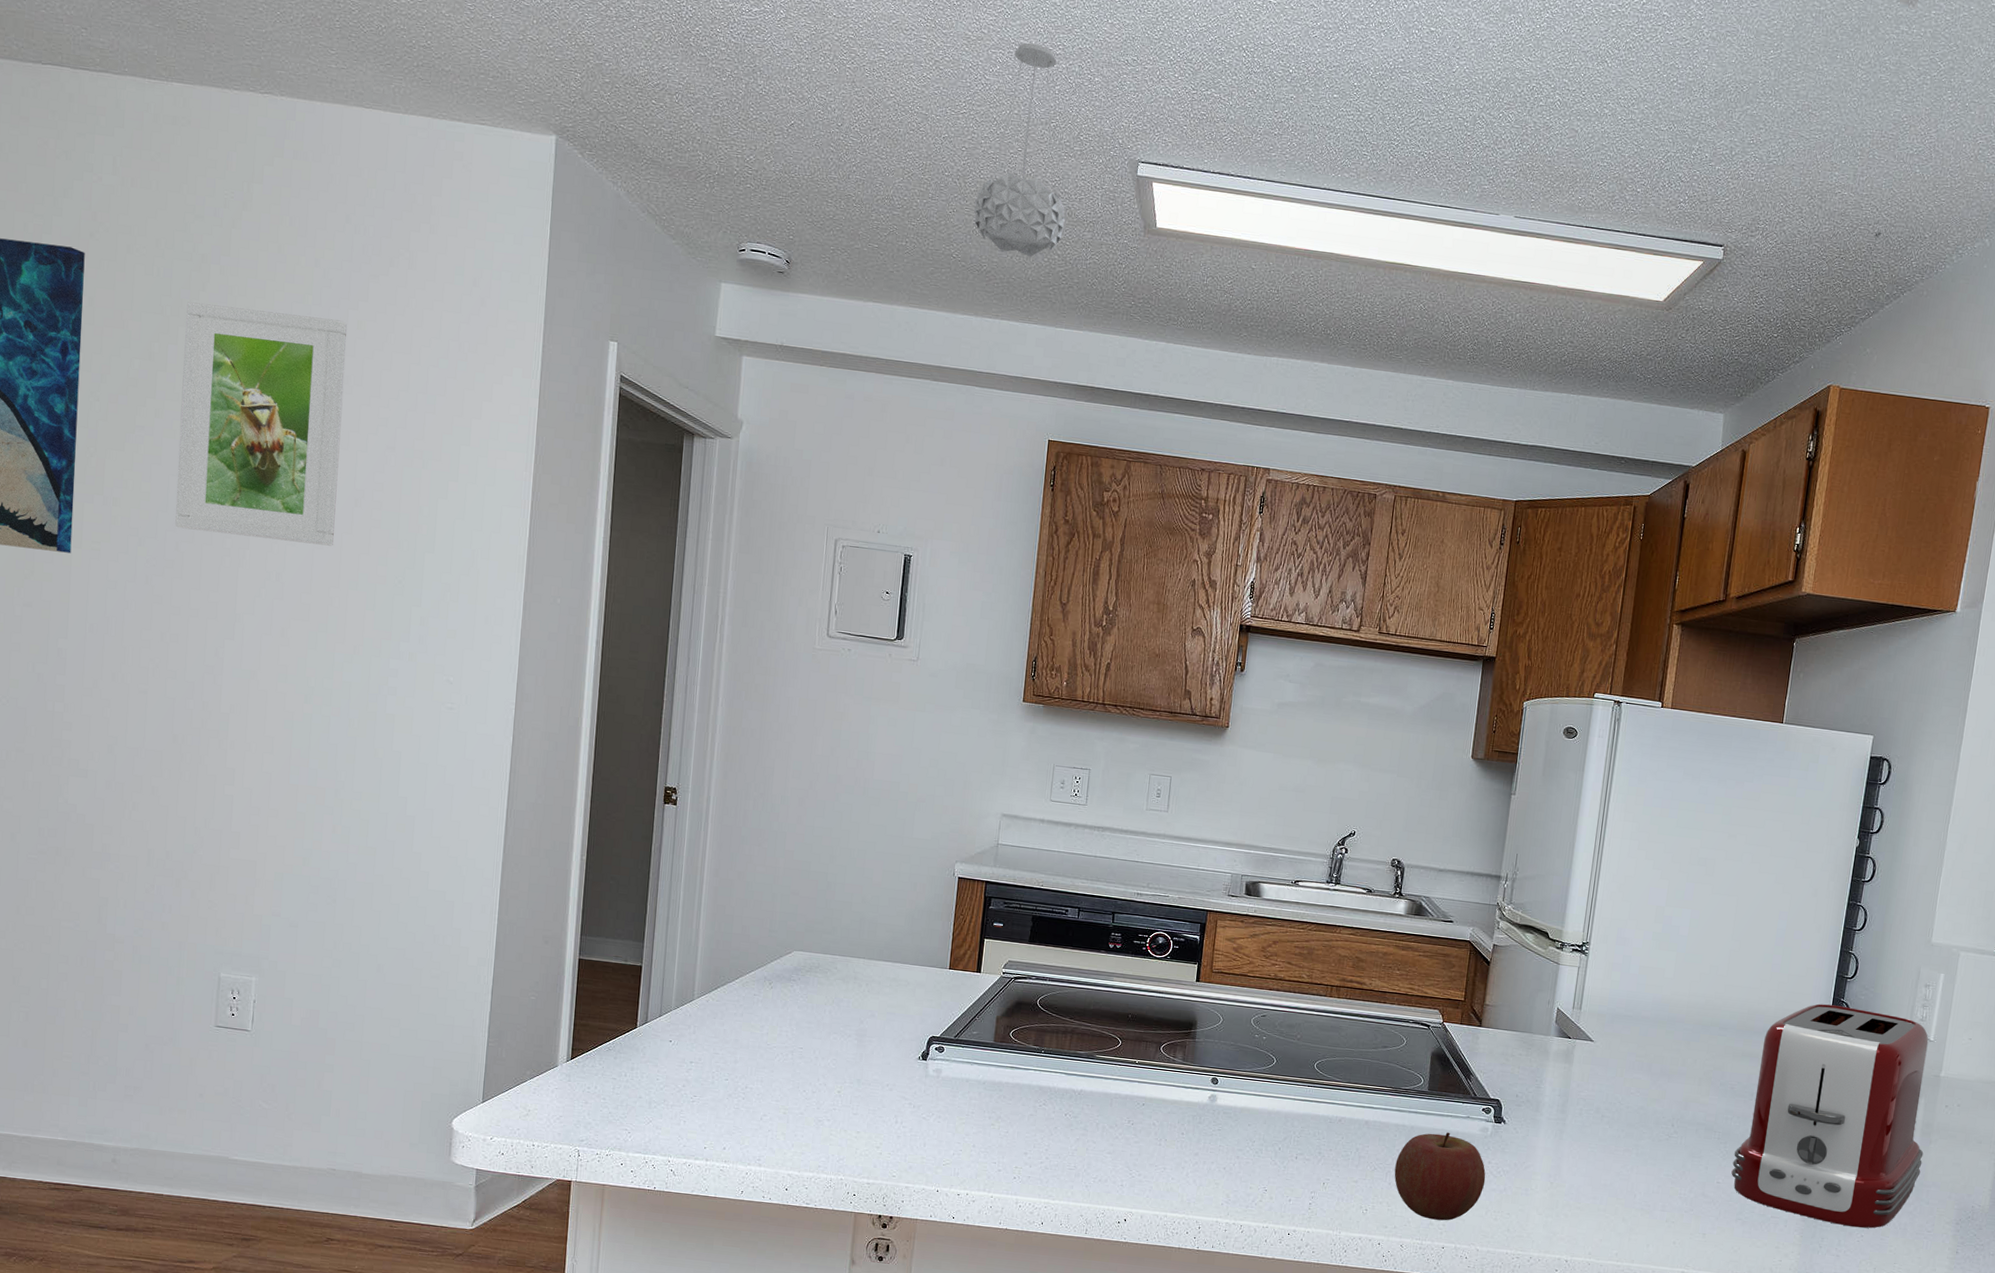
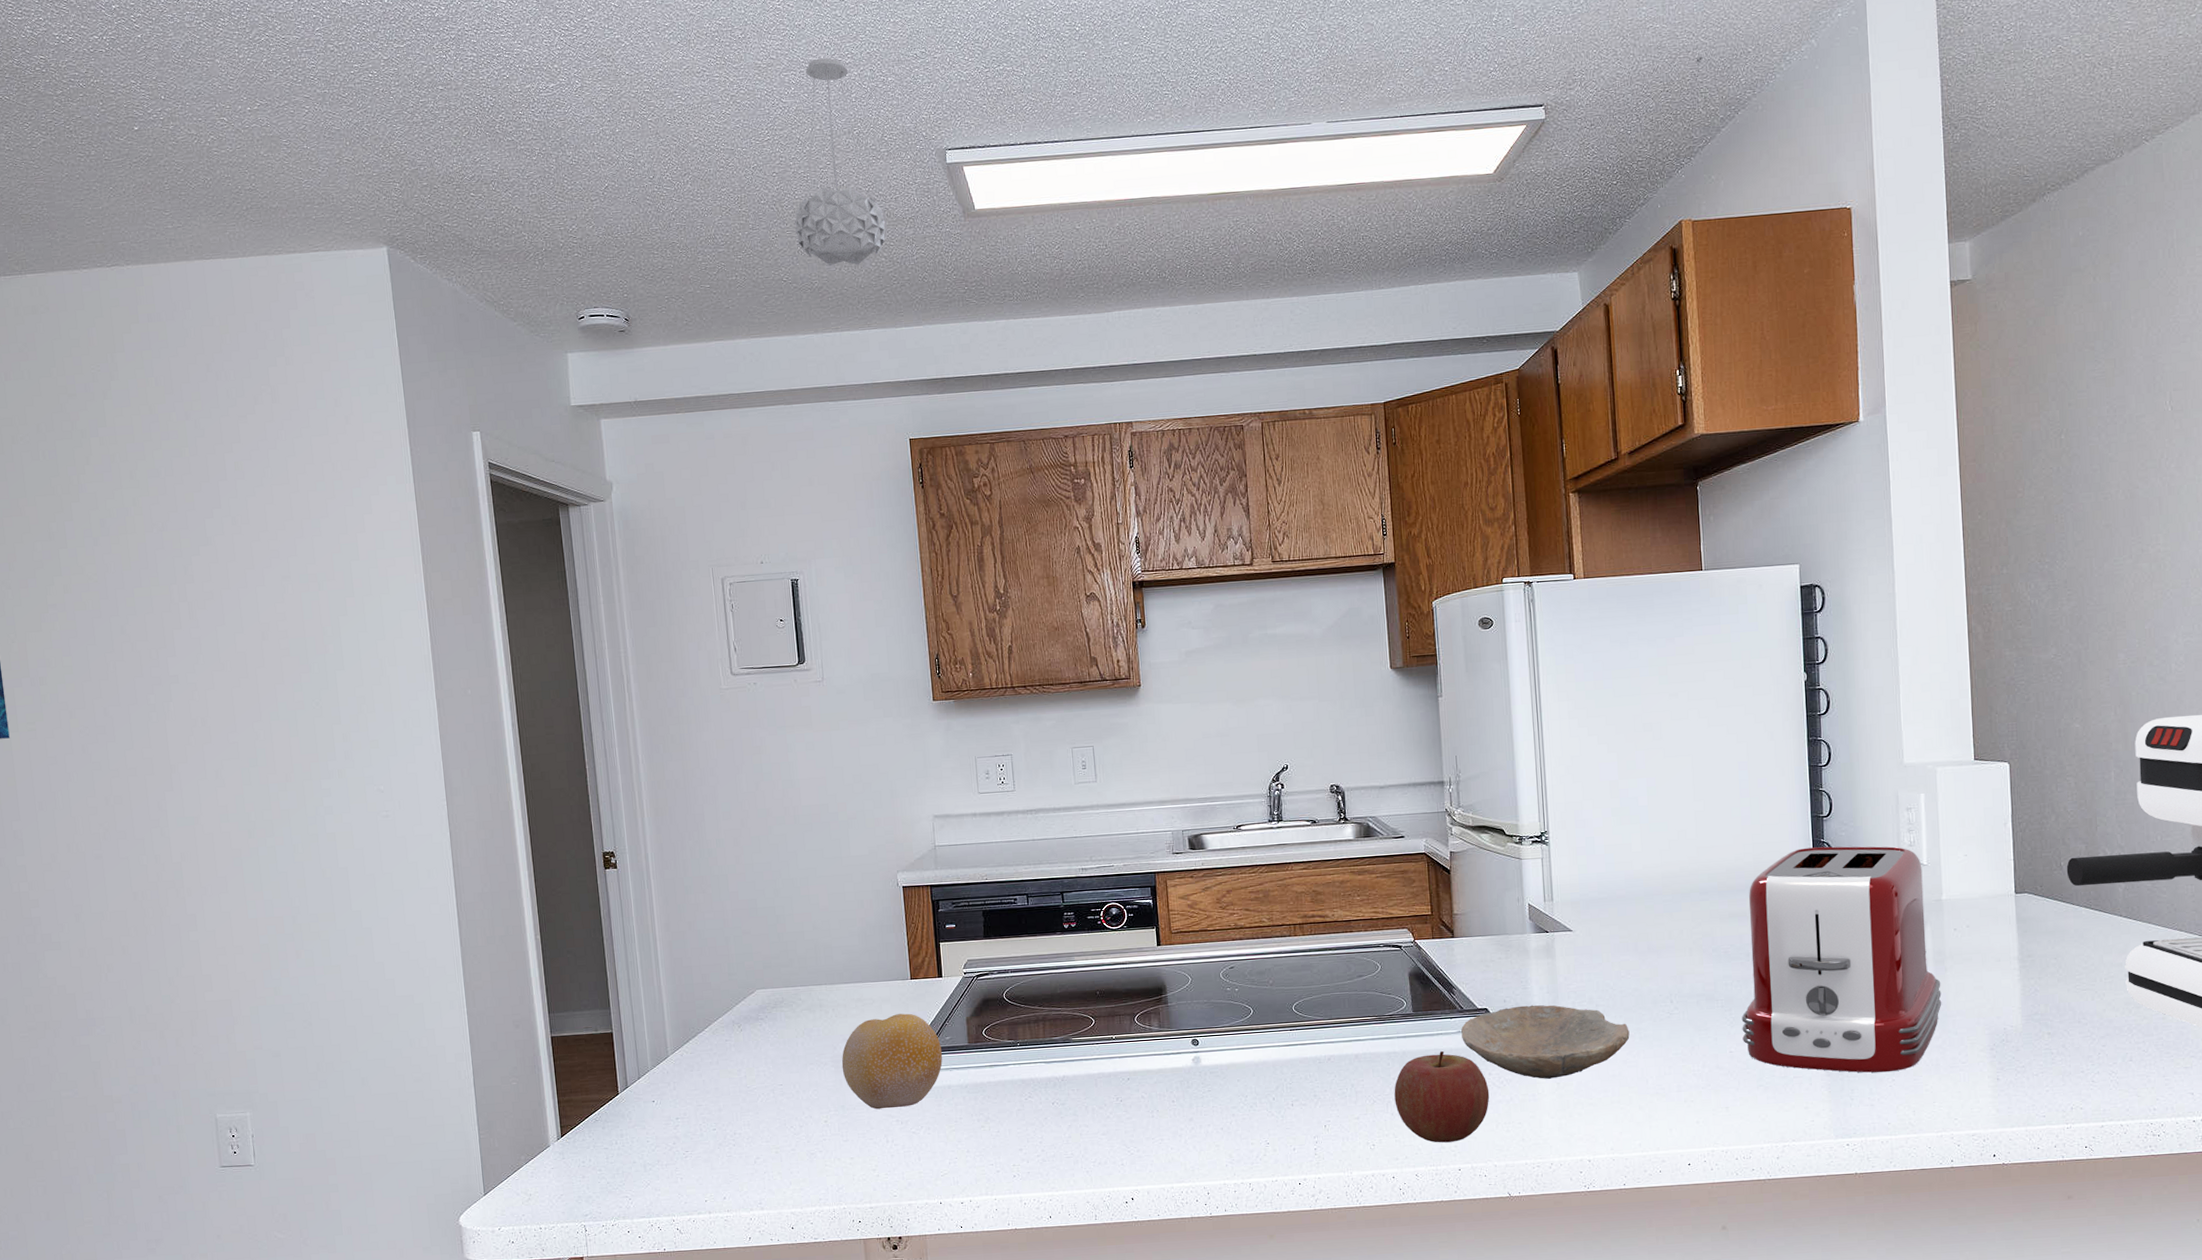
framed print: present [175,302,347,546] -> none [75,465,249,694]
fruit: none [864,1000,967,1092] -> present [841,1013,943,1110]
bowl: none [1469,1102,1628,1178] -> present [1461,1004,1630,1079]

